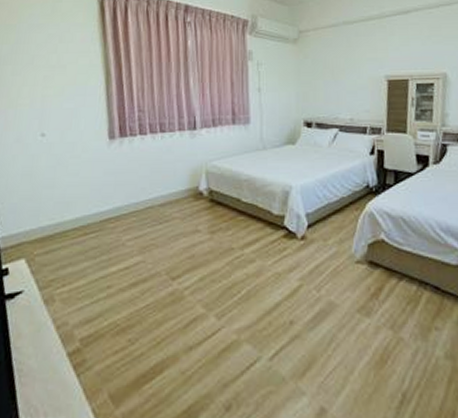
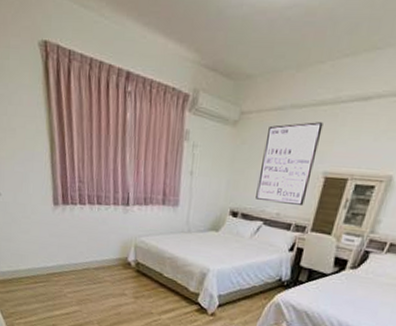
wall art: none [326,34,376,109] -> present [256,122,323,205]

